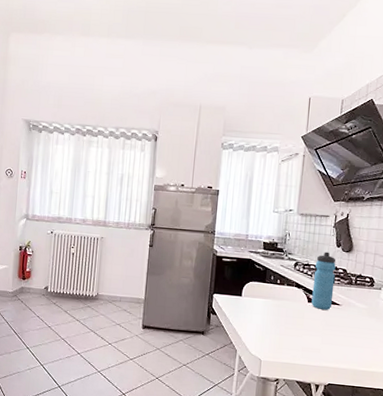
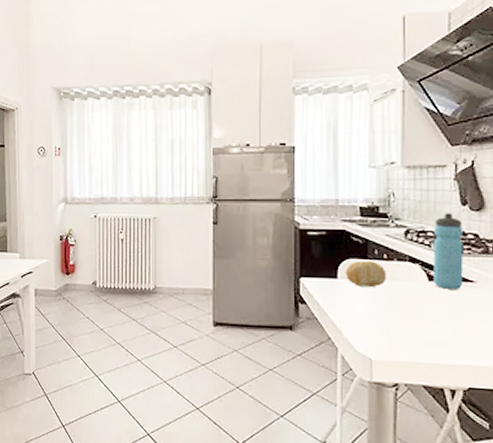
fruit: none [248,284,278,305] -> present [346,261,386,287]

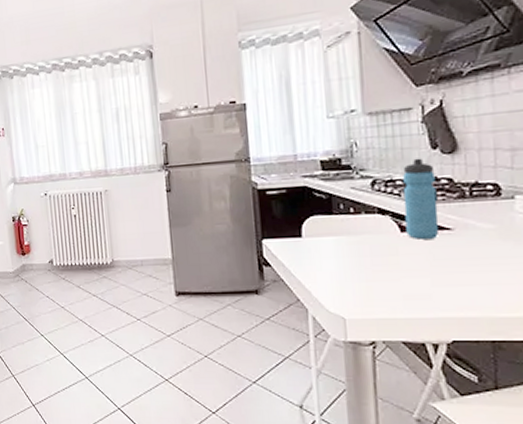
fruit: present [346,261,386,287] -> none [310,216,354,244]

